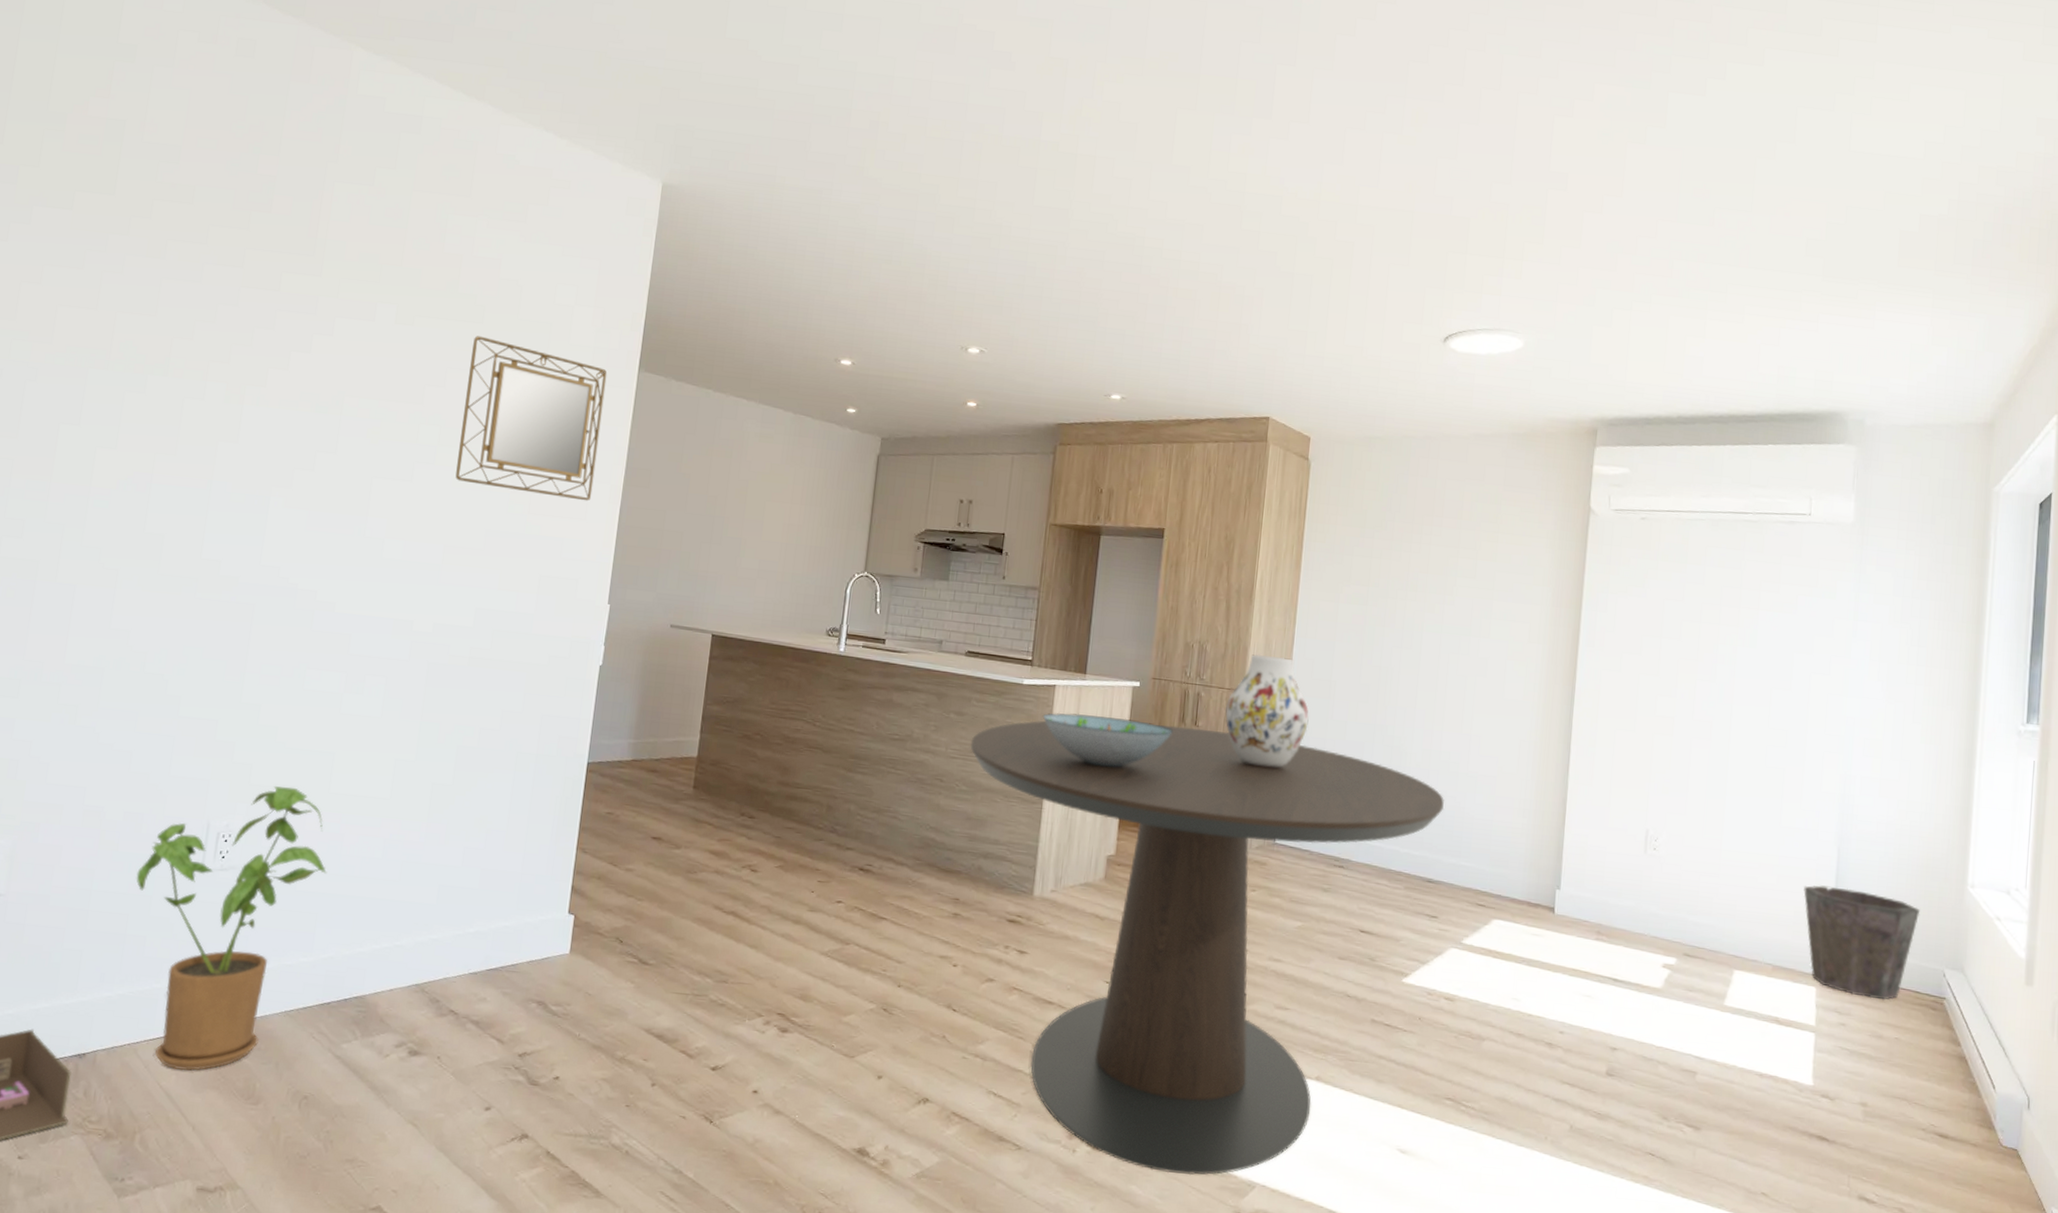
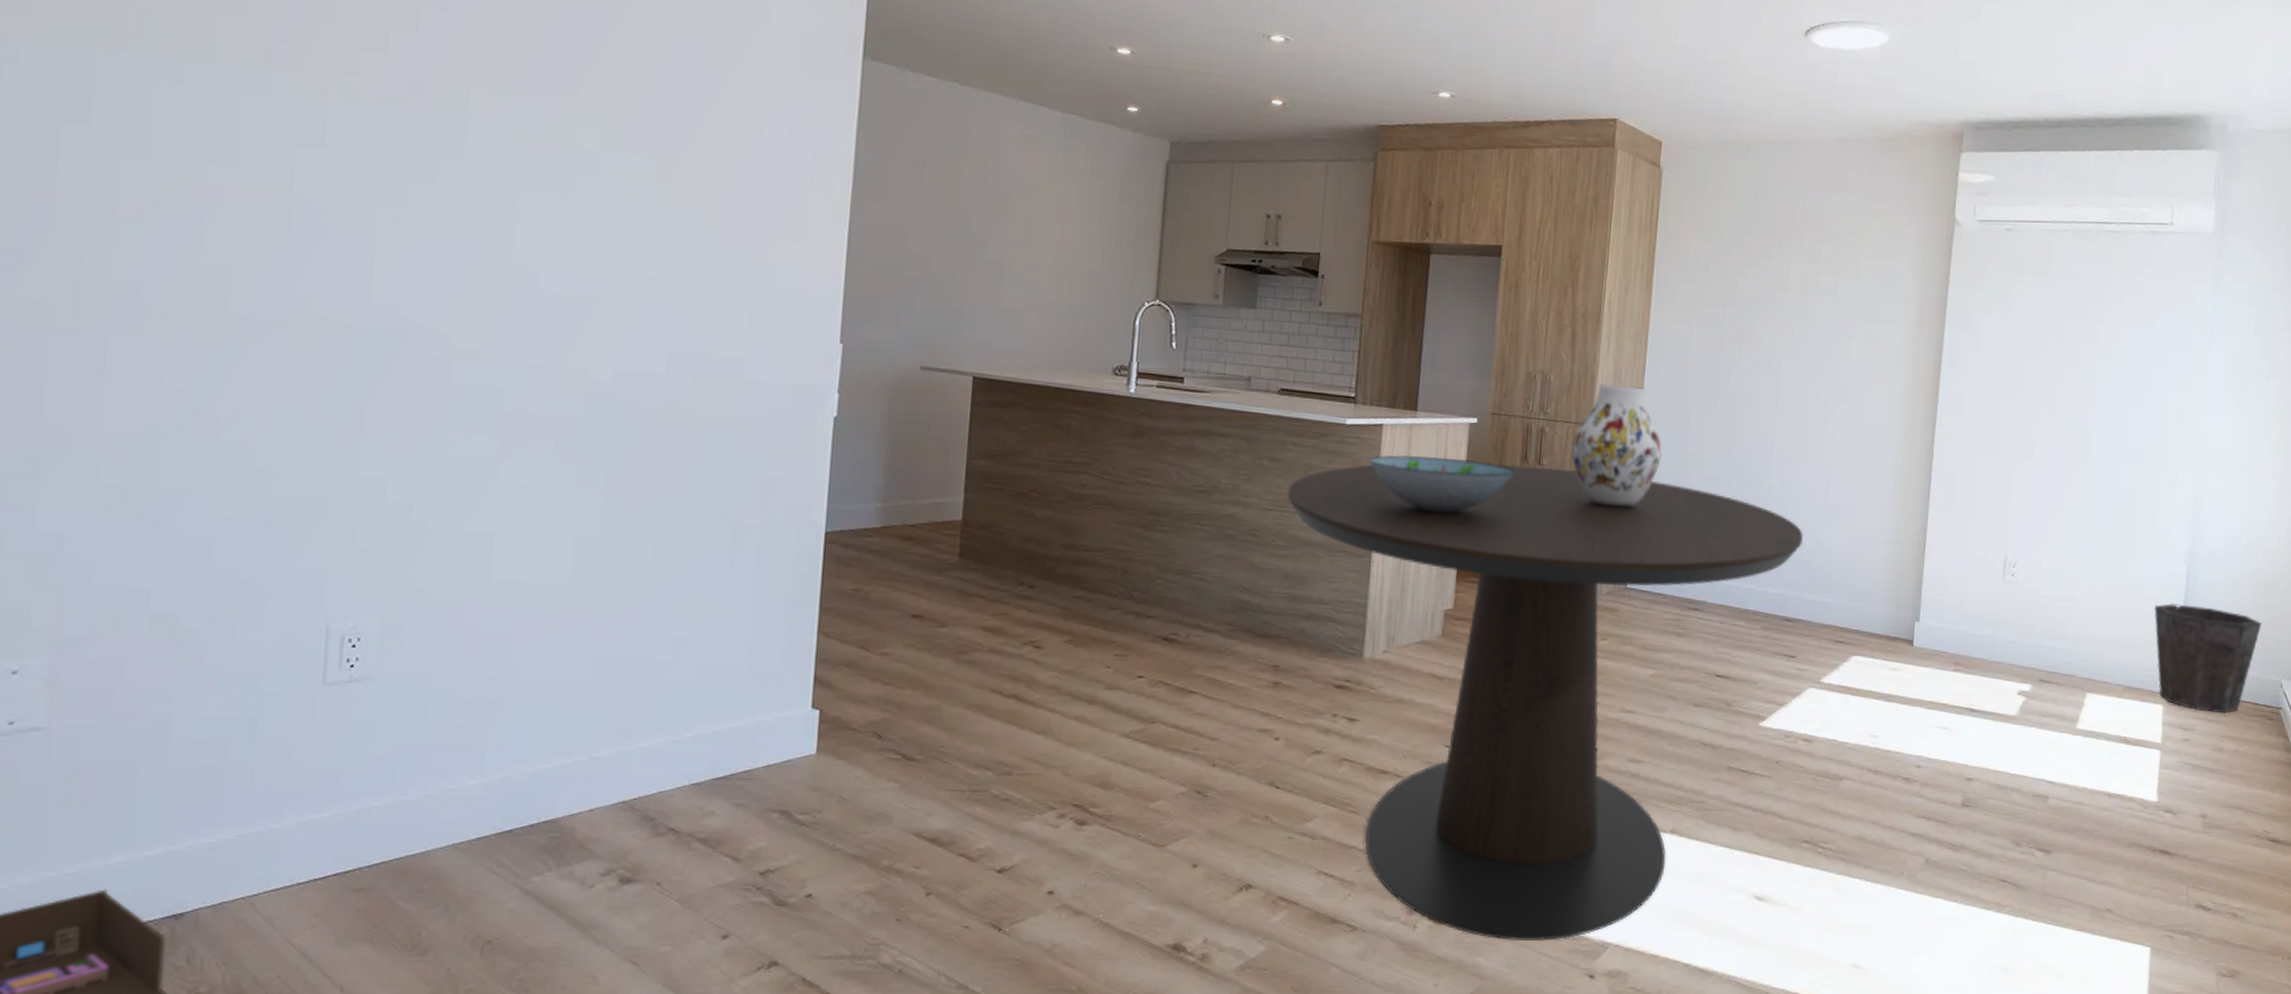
house plant: present [136,785,328,1071] -> none [232,575,496,924]
home mirror: present [455,336,608,501] -> none [630,12,823,219]

